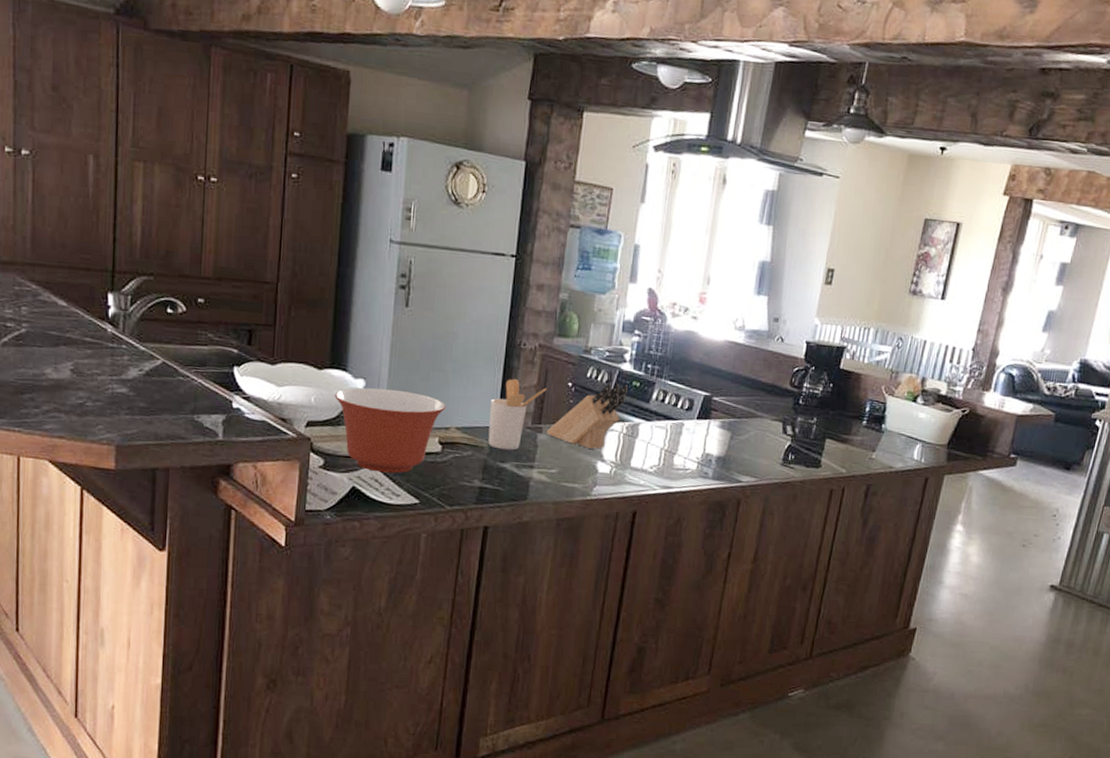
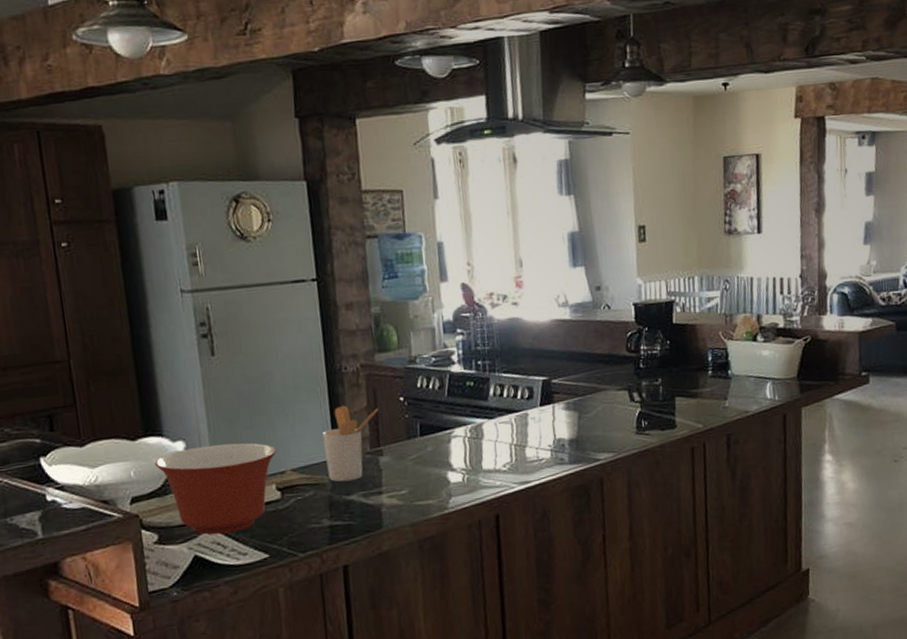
knife block: present [546,383,629,449] -> none [387,387,464,461]

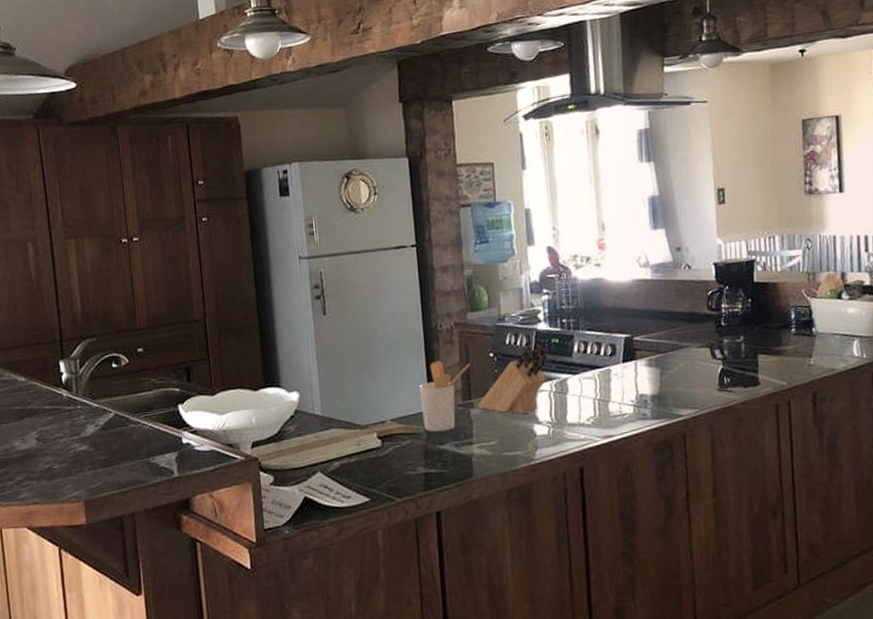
mixing bowl: present [155,443,277,535] -> none [273,394,378,478]
knife block: none [387,387,464,461] -> present [477,343,549,414]

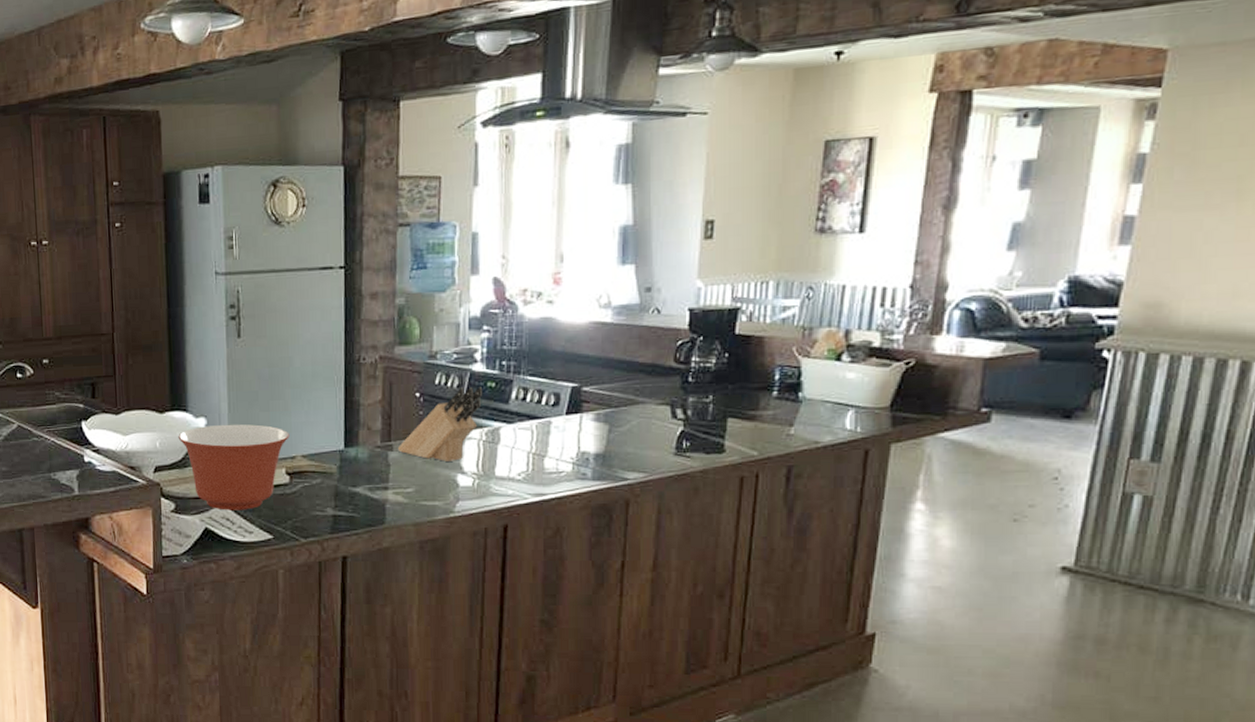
mixing bowl: none [273,394,378,478] -> present [178,424,290,510]
utensil holder: present [419,360,470,432] -> none [335,396,393,473]

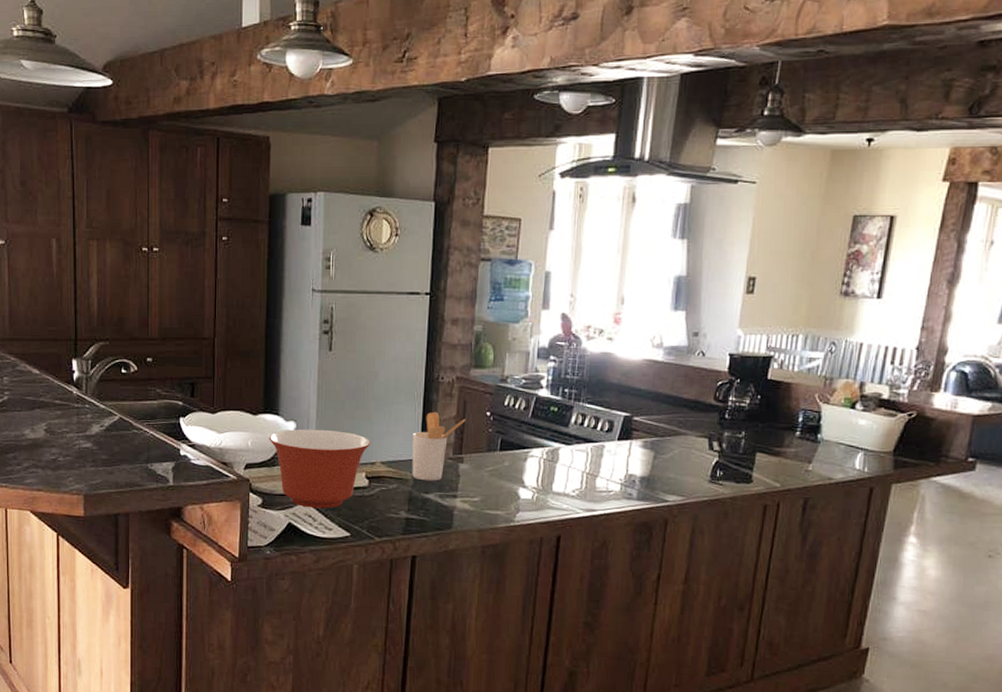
utensil holder: none [335,396,393,473] -> present [412,411,466,481]
knife block: present [397,387,483,461] -> none [467,410,547,476]

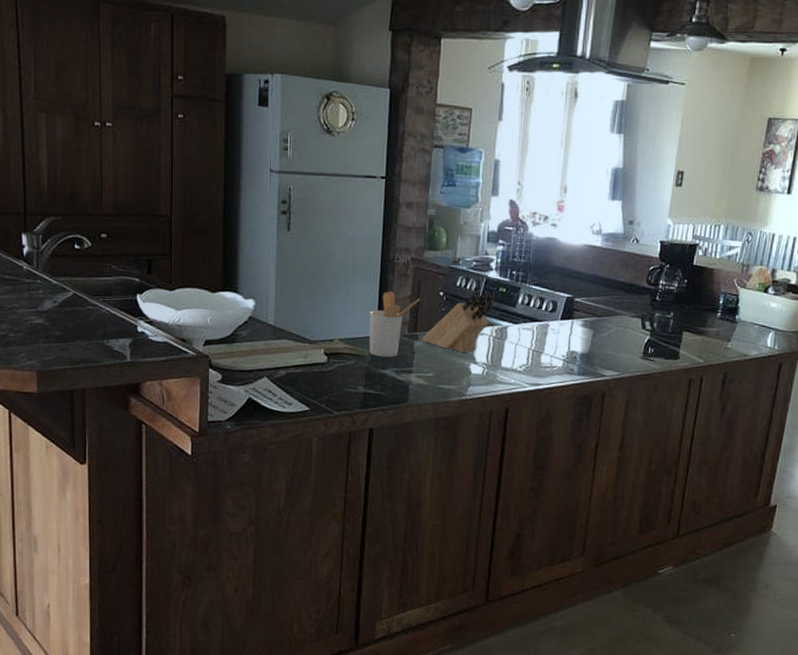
mixing bowl: present [269,429,371,509] -> none [228,306,329,384]
knife block: none [467,410,547,476] -> present [422,291,496,352]

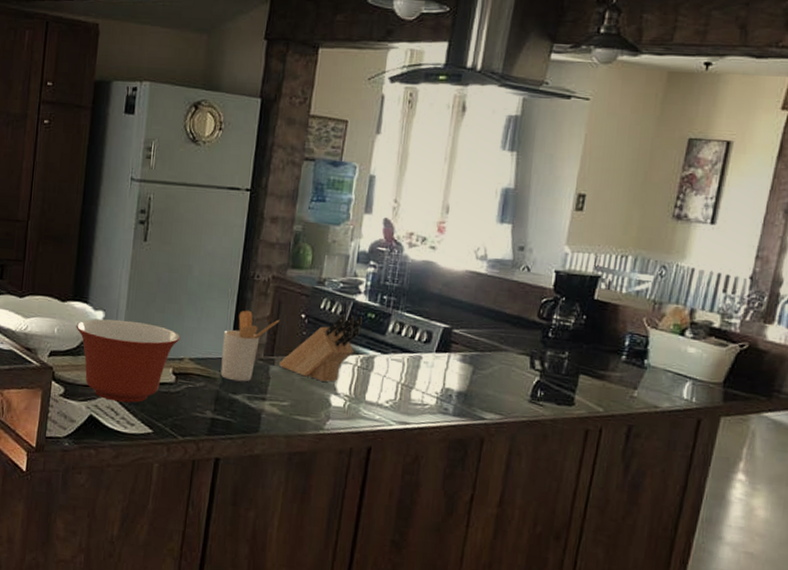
mixing bowl: none [228,306,329,384] -> present [76,319,181,403]

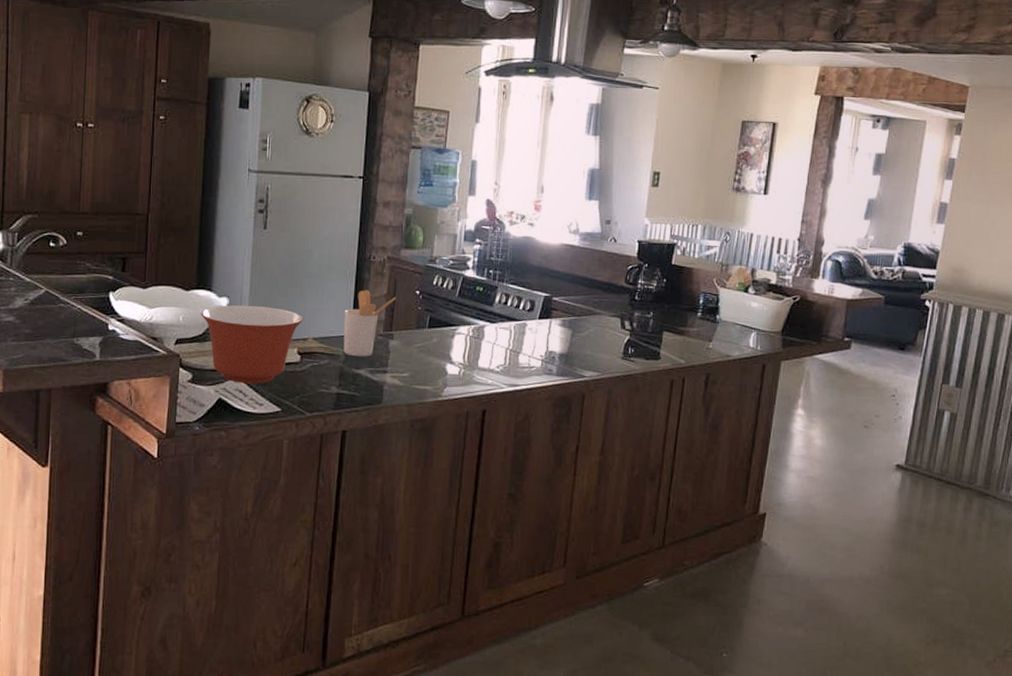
knife block: present [278,315,364,382] -> none [397,289,473,352]

